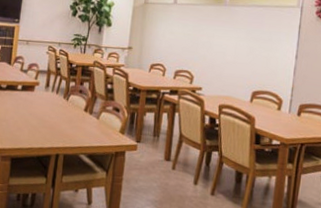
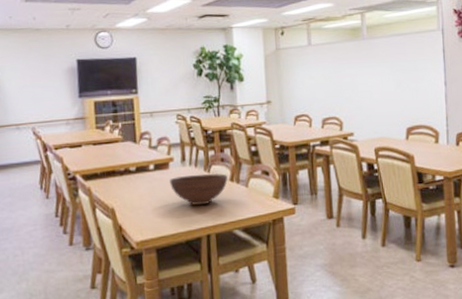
fruit bowl: none [32,99,83,128] -> present [170,173,228,206]

